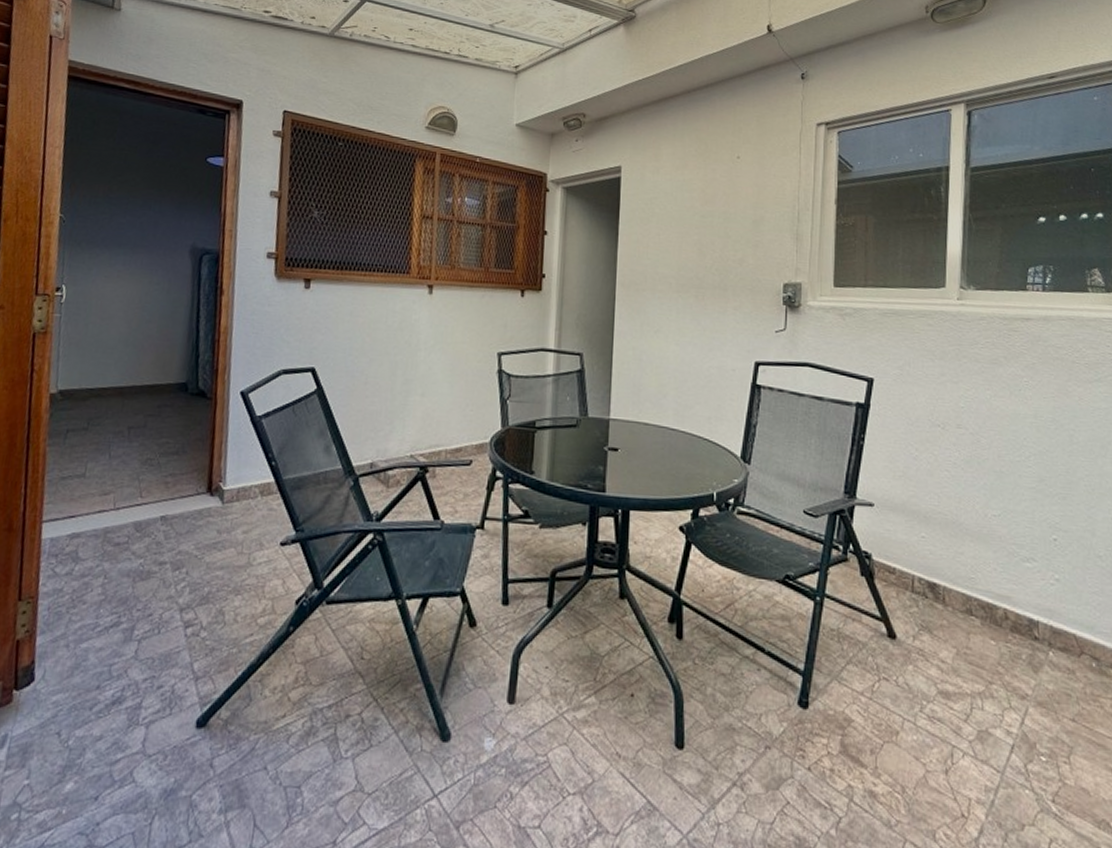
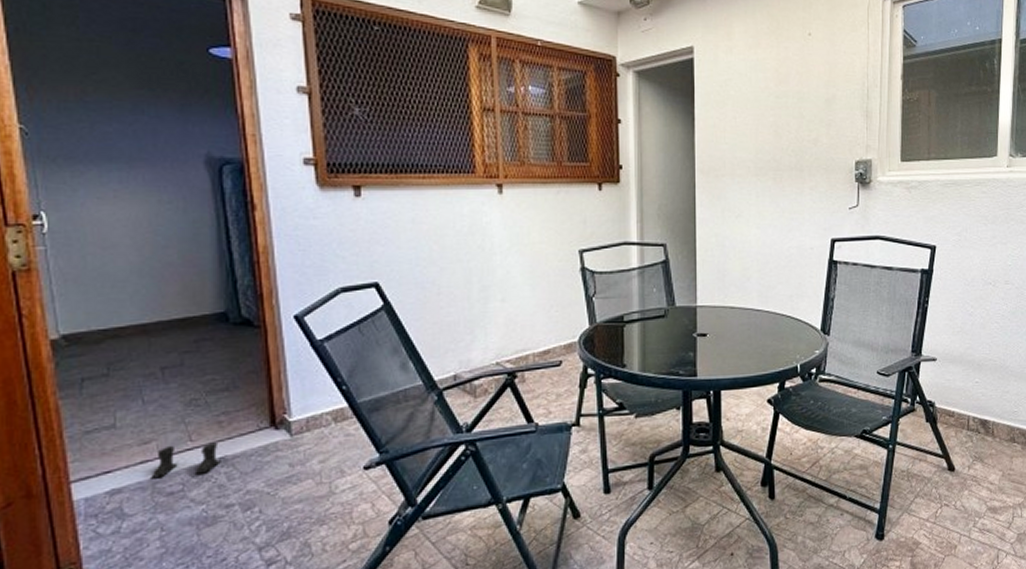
boots: none [104,500,163,530] -> present [151,442,221,479]

